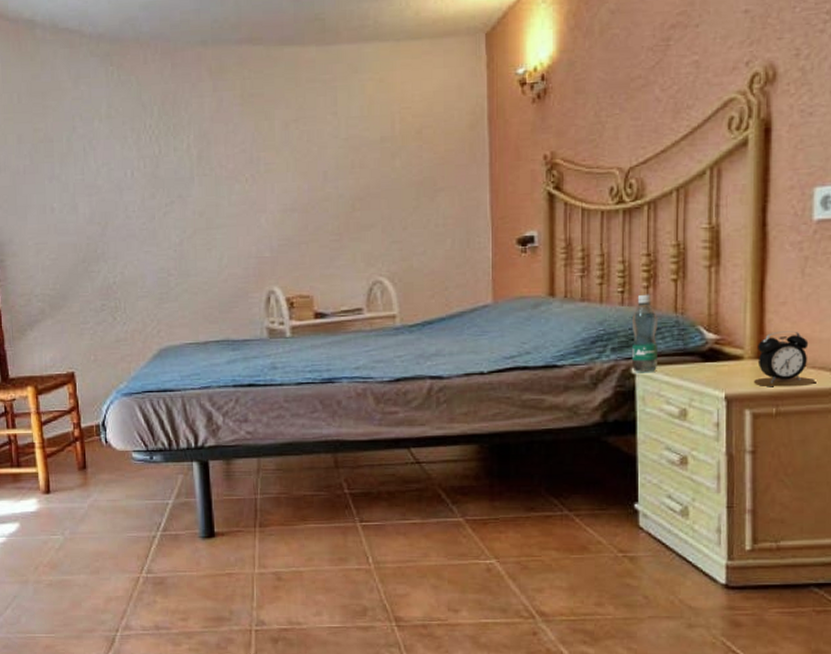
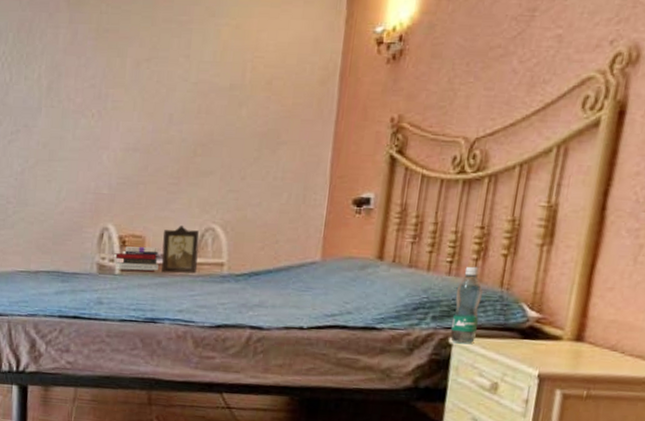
books: none [282,305,330,333] -> present [113,246,159,273]
photo frame: none [331,281,370,331] -> present [161,226,199,274]
alarm clock: present [753,331,816,387] -> none [568,316,632,373]

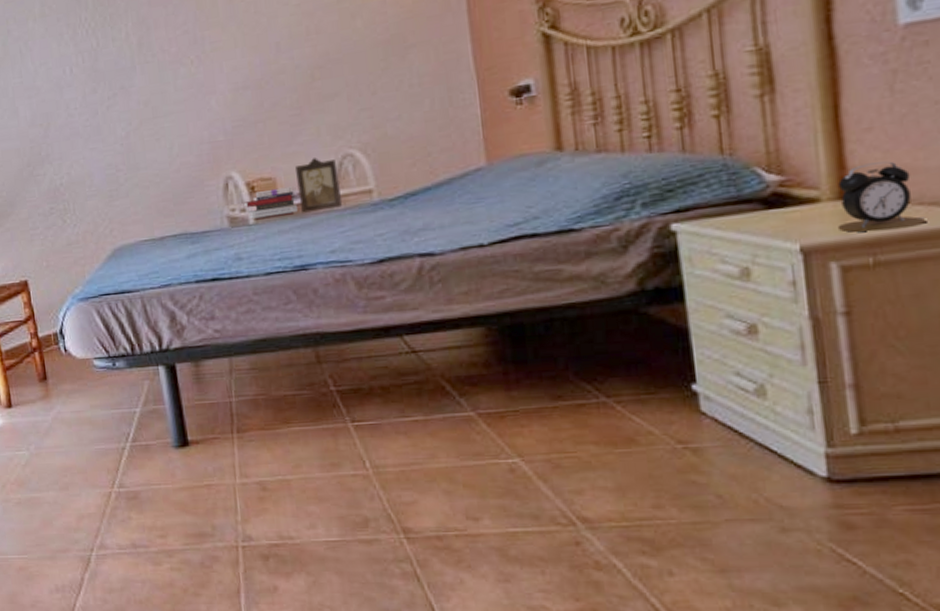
bottle: present [450,266,483,344] -> none [664,135,705,230]
alarm clock: none [568,316,632,373] -> present [837,161,927,233]

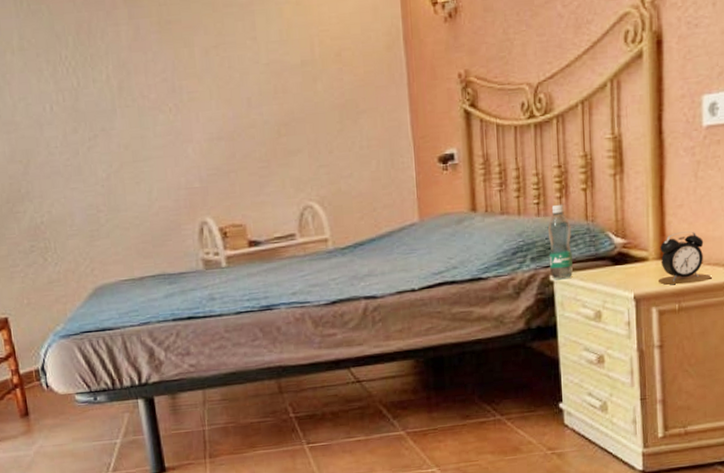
books: present [243,186,297,220] -> none [216,233,264,263]
photo frame: present [295,158,343,213] -> none [263,208,303,258]
bottle: none [664,135,705,230] -> present [547,204,574,280]

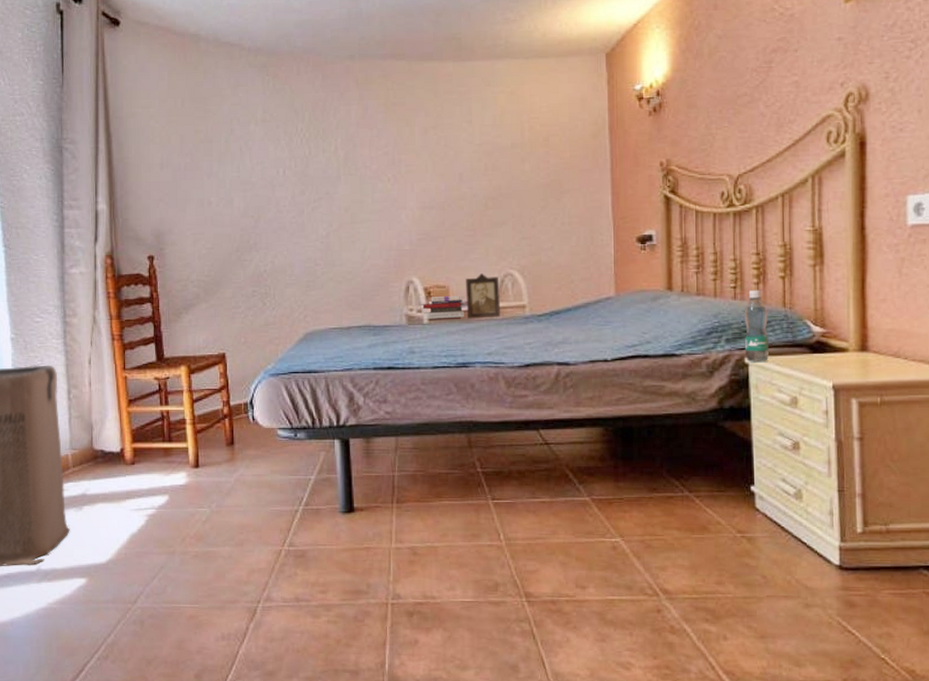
books: none [216,233,264,263] -> present [420,295,464,320]
photo frame: none [263,208,303,258] -> present [466,273,501,319]
alarm clock: present [657,231,712,285] -> none [858,326,917,378]

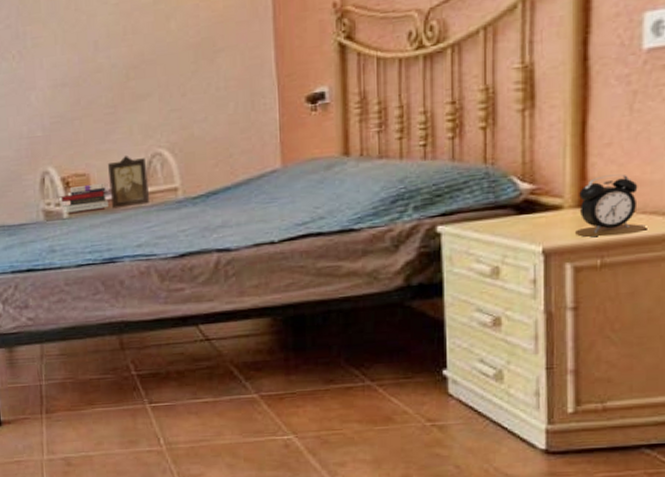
bottle: present [744,289,770,363] -> none [435,145,467,232]
alarm clock: none [858,326,917,378] -> present [574,174,647,237]

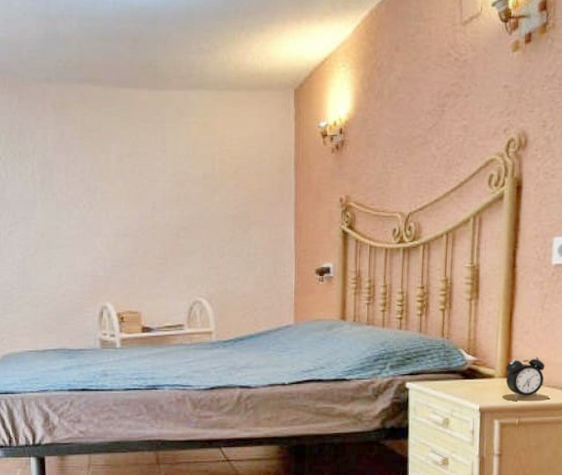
books: present [58,183,108,214] -> none [113,321,155,345]
photo frame: present [108,156,150,209] -> none [157,301,189,344]

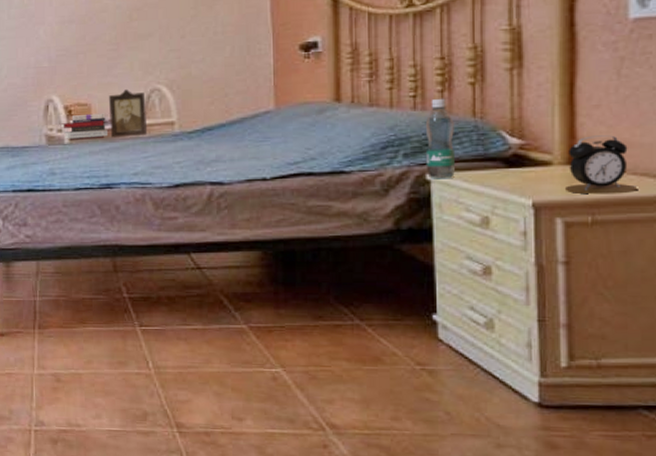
books: none [113,321,155,345] -> present [60,113,108,140]
photo frame: none [157,301,189,344] -> present [109,89,148,138]
bottle: none [406,321,428,387] -> present [425,98,456,180]

